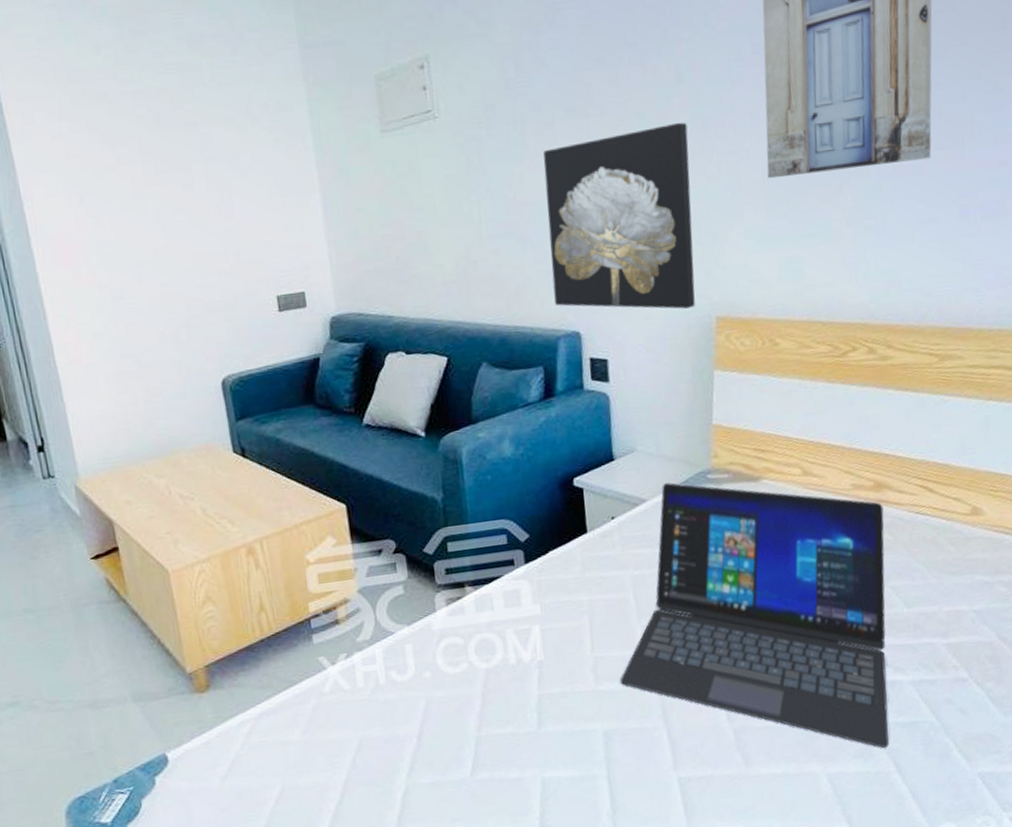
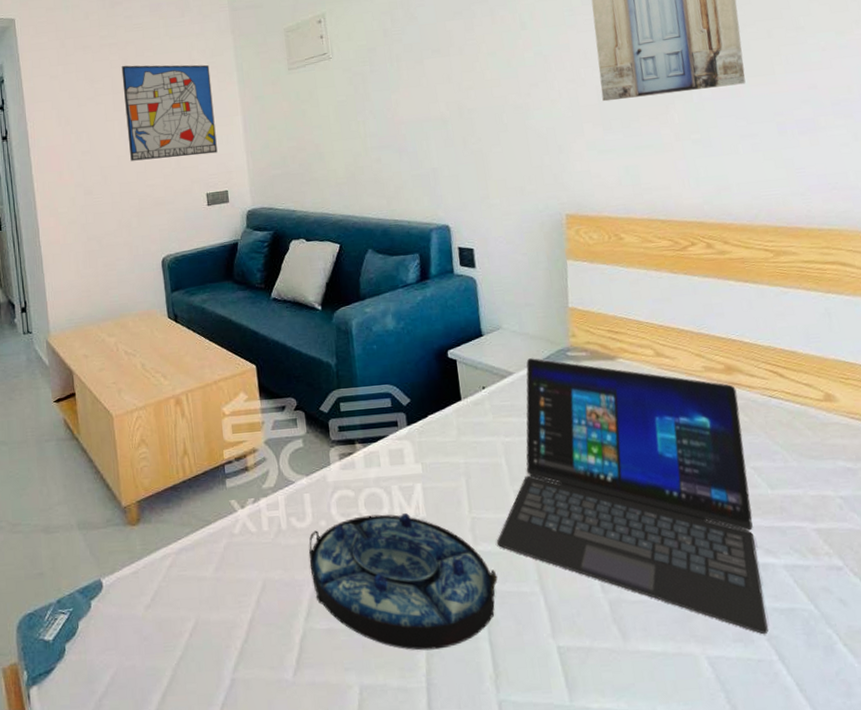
wall art: none [152,122,290,254] -> present [121,64,218,161]
serving tray: none [411,657,619,795] -> present [308,513,498,651]
wall art: present [543,122,695,309] -> none [415,58,547,208]

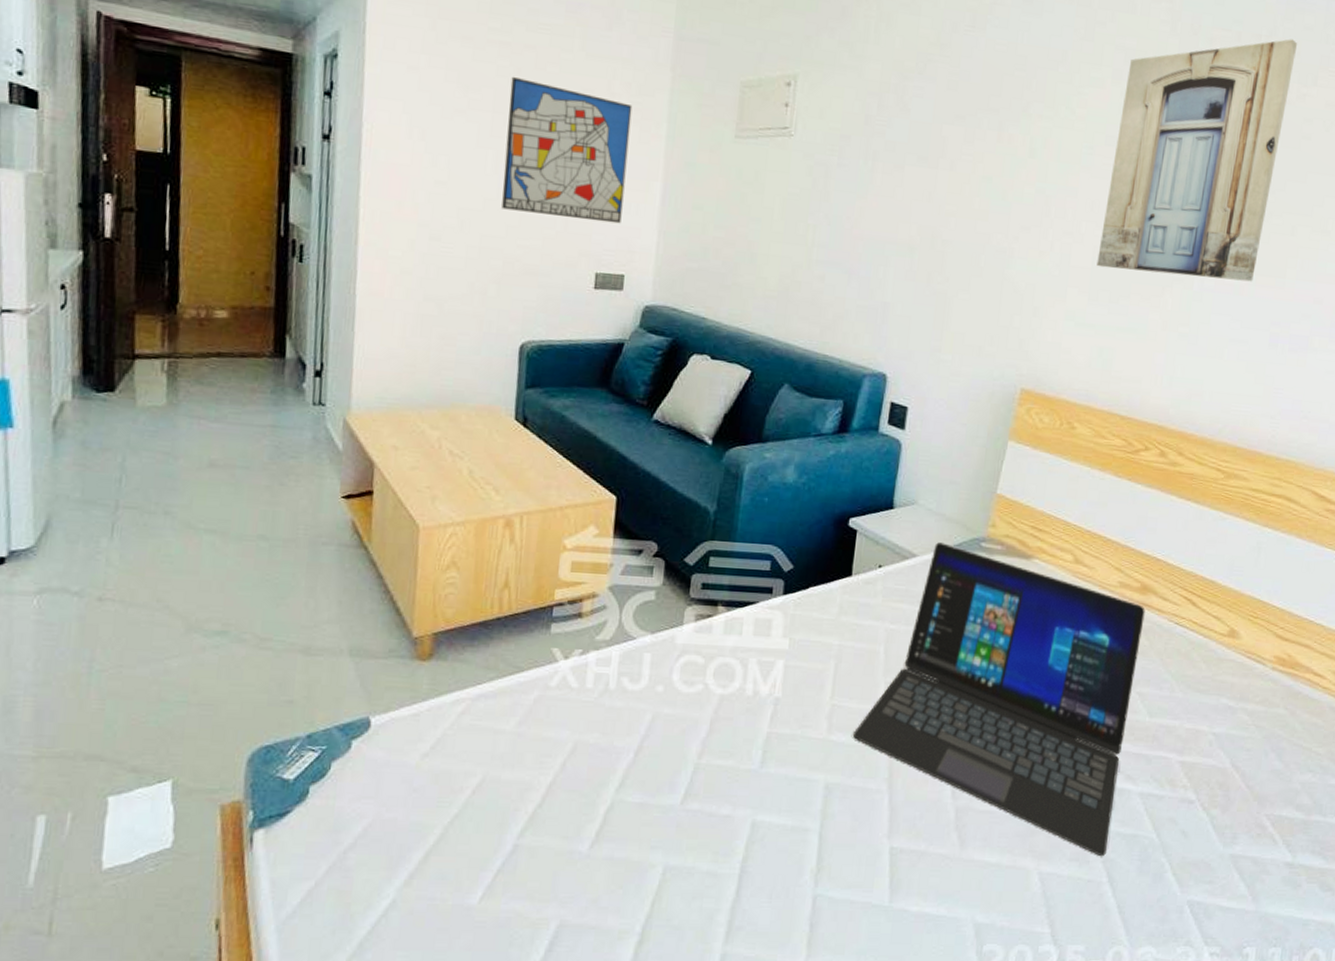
serving tray: present [308,513,498,651] -> none [633,686,845,837]

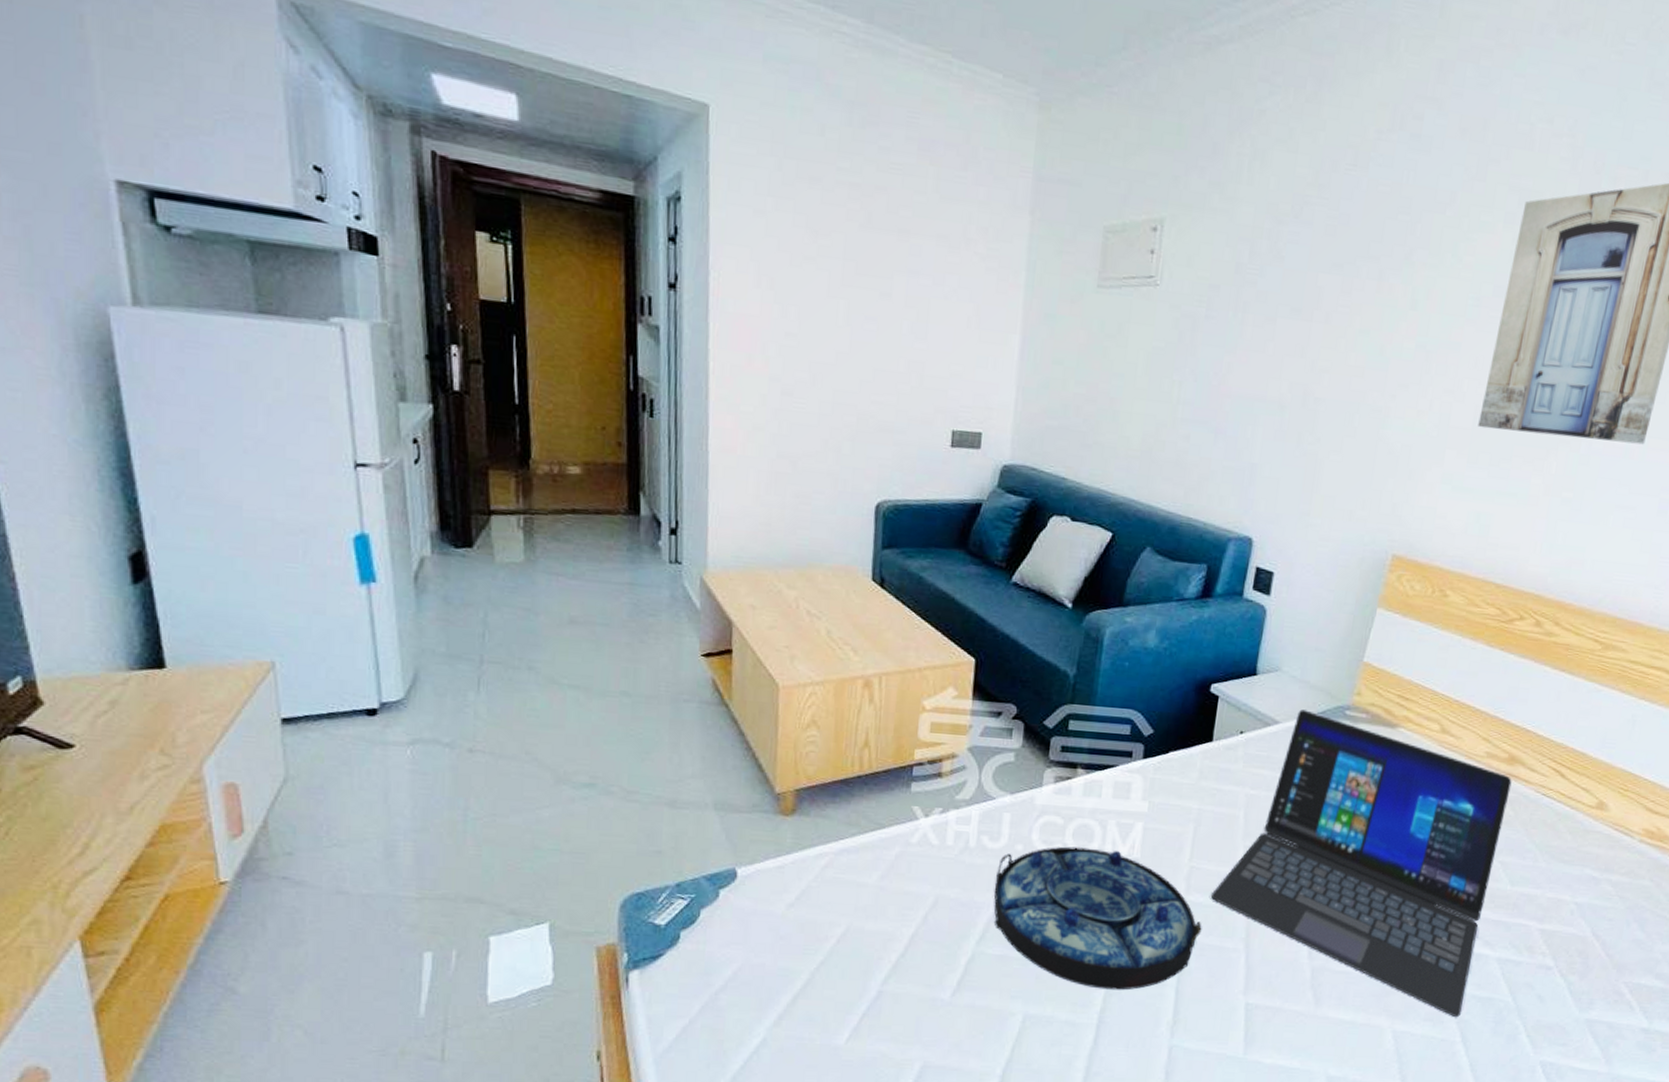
wall art: present [501,76,633,224] -> none [854,220,990,379]
serving tray: none [633,686,845,837] -> present [993,846,1202,990]

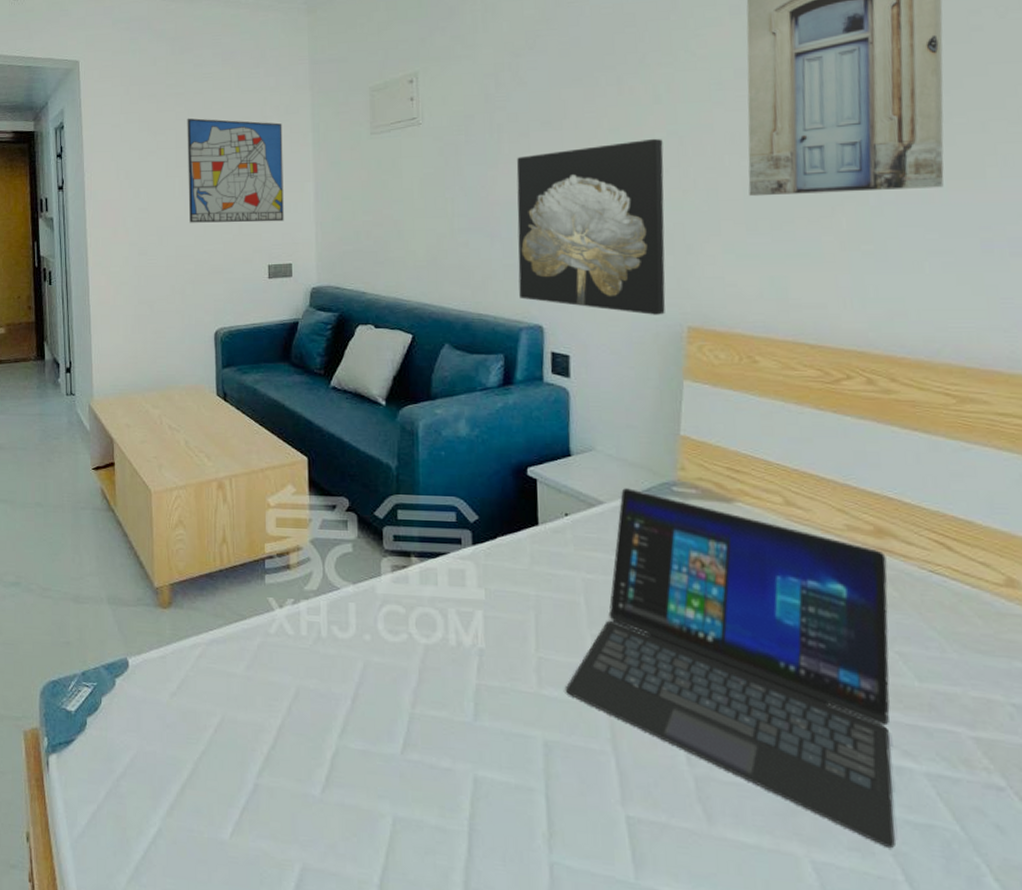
wall art: none [854,220,990,379] -> present [187,118,284,223]
serving tray: present [993,846,1202,990] -> none [348,636,562,795]
wall art: none [1234,344,1410,540] -> present [516,138,666,315]

